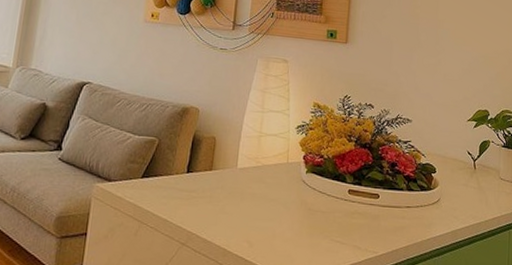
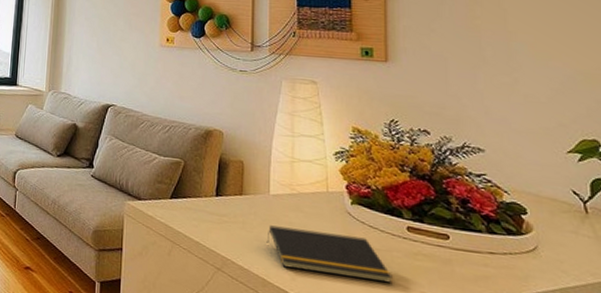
notepad: none [230,197,333,241] -> present [266,225,393,284]

